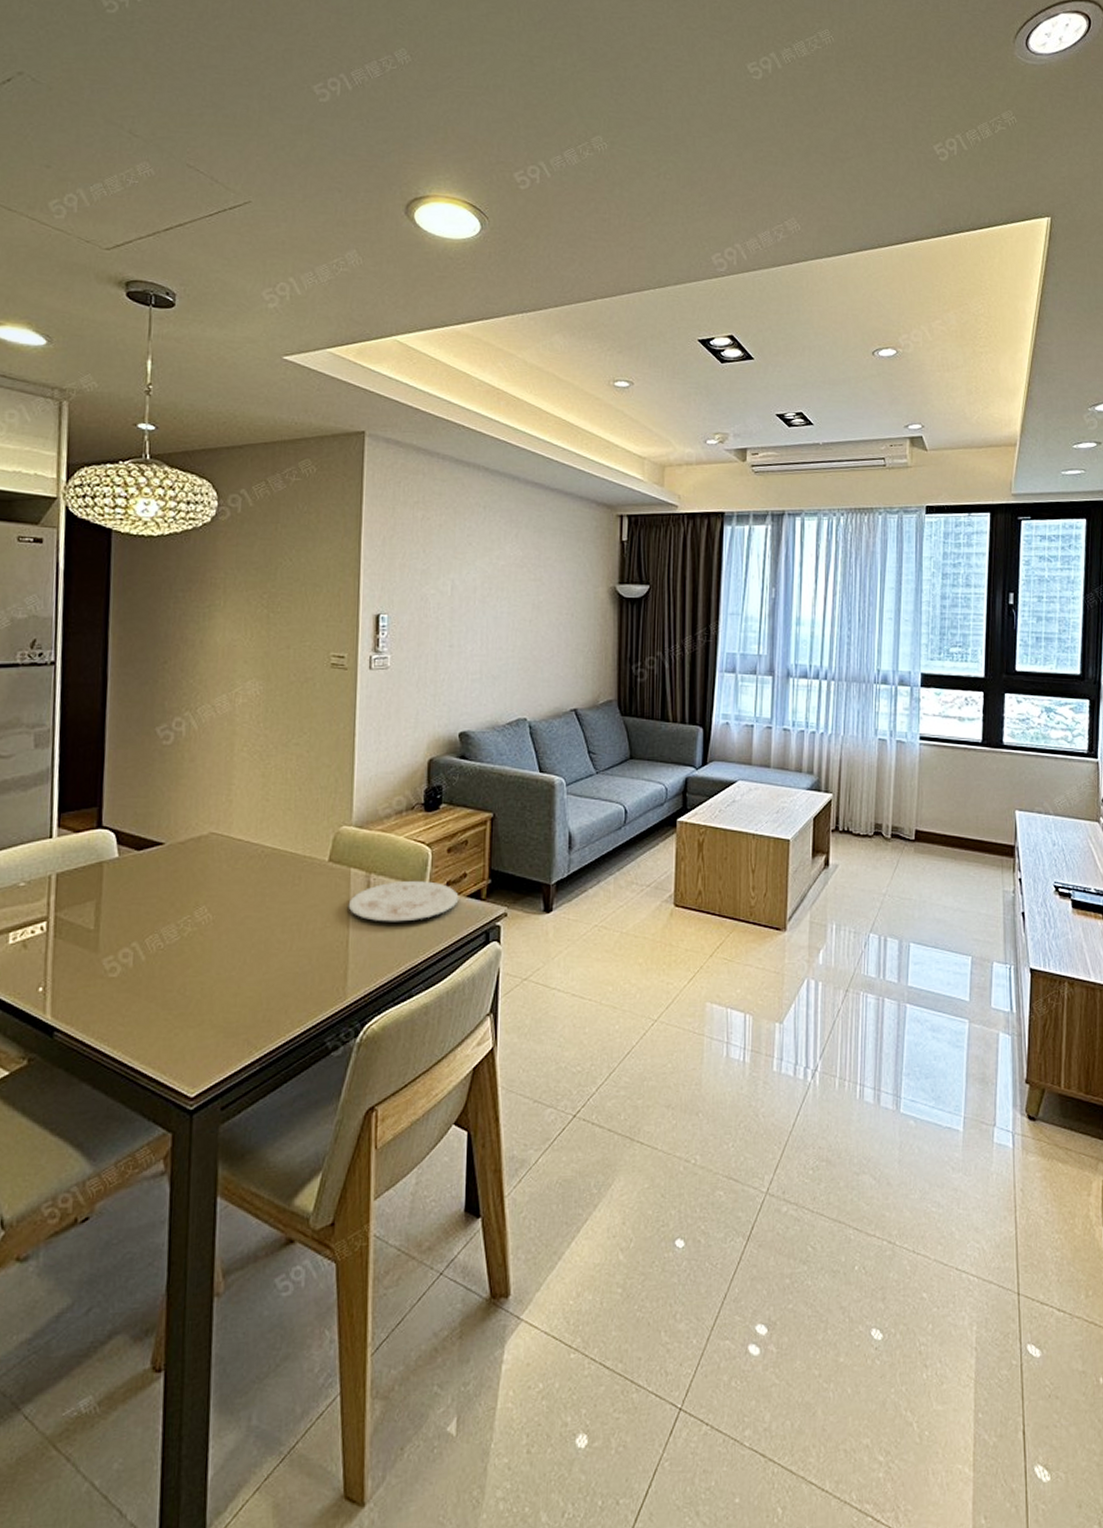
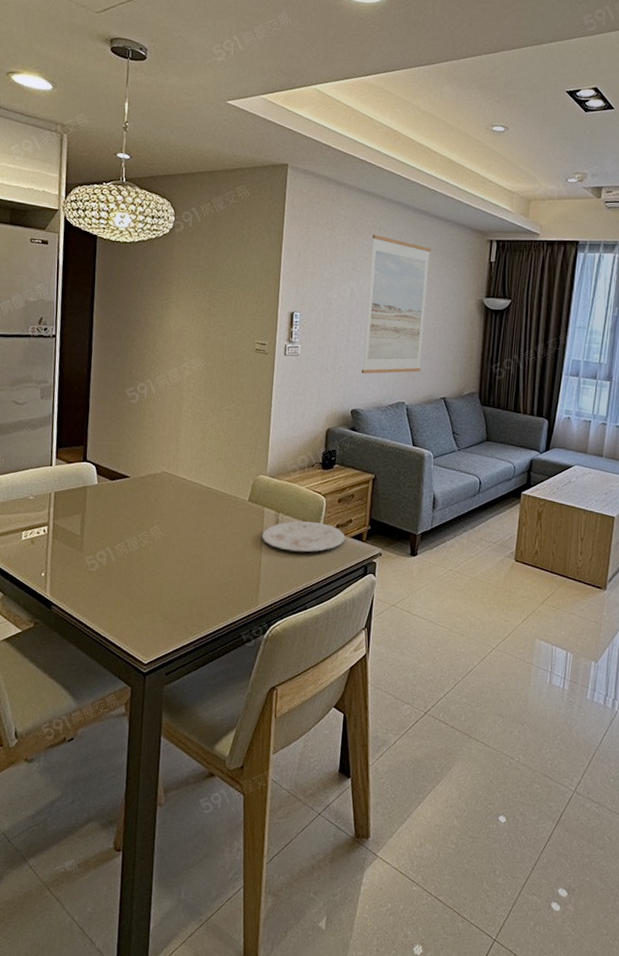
wall art: none [469,514,550,687] -> present [361,235,432,374]

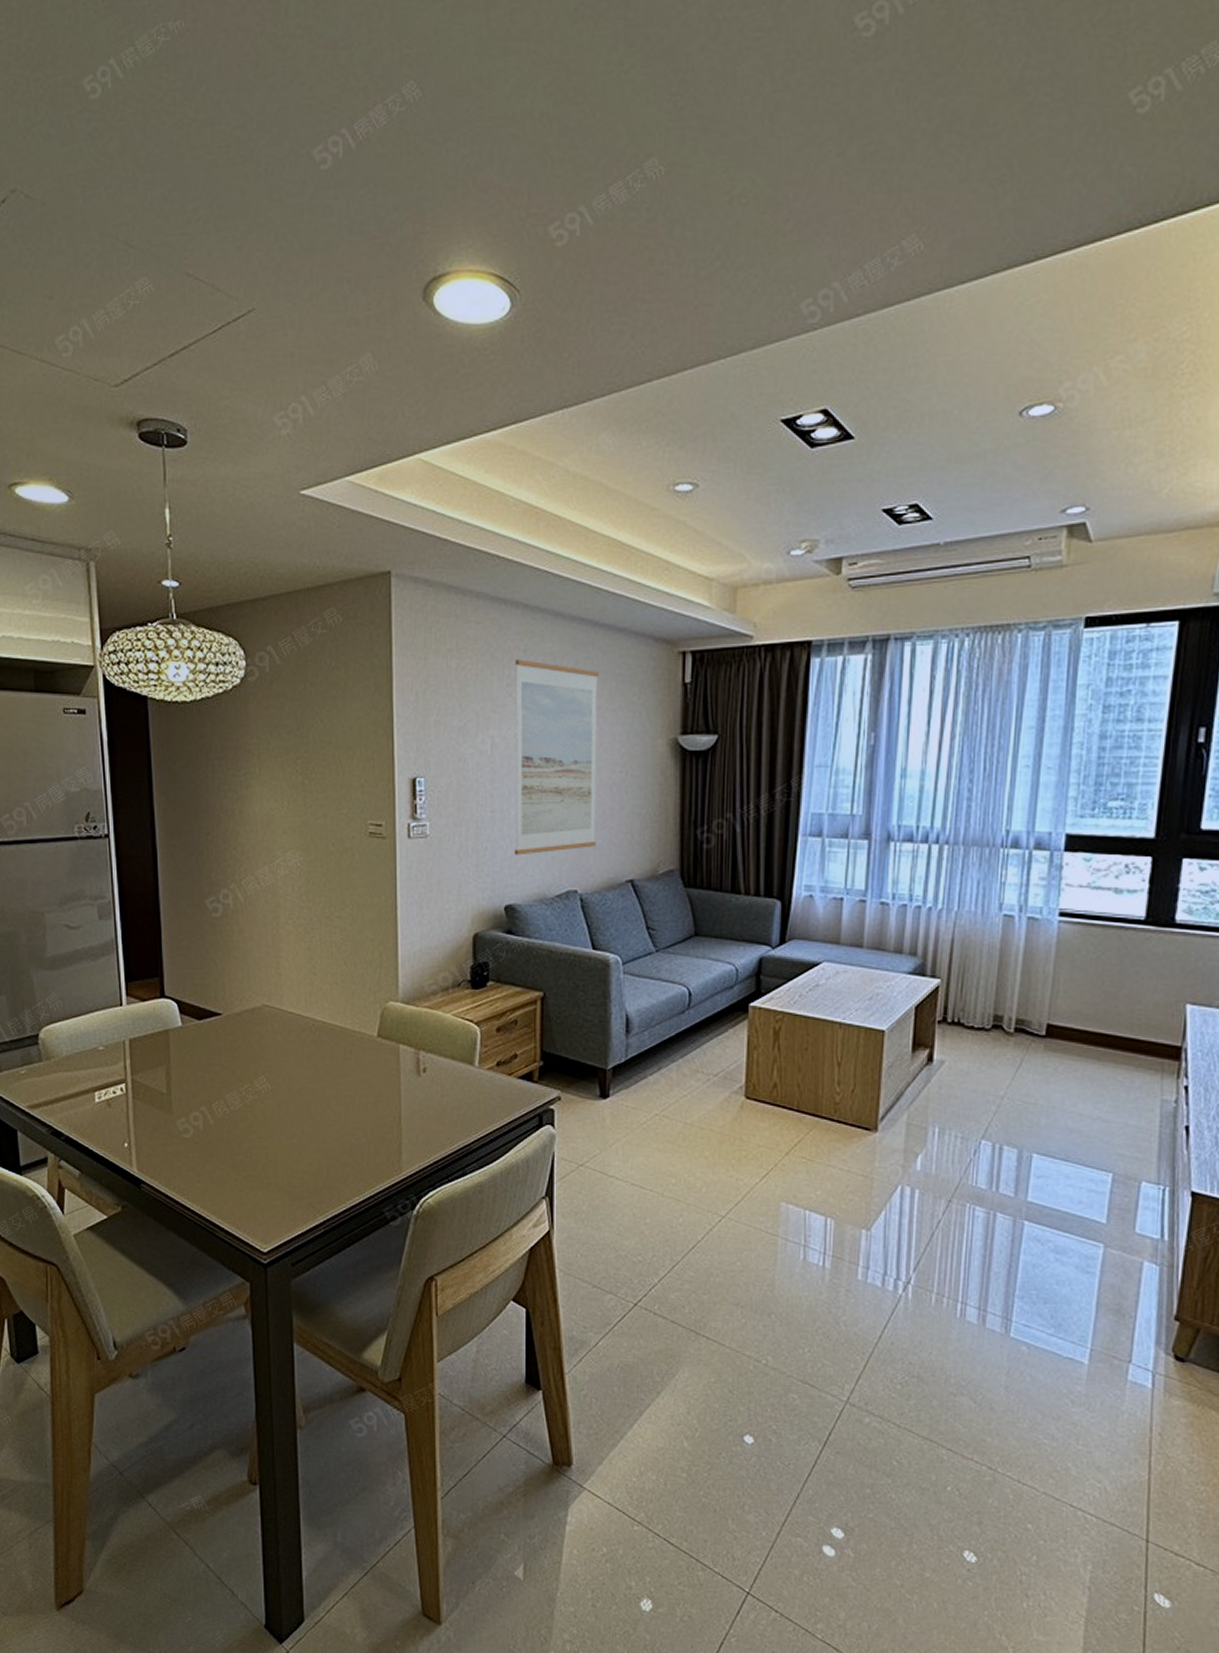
plate: present [261,521,345,552] -> none [398,1059,510,1100]

